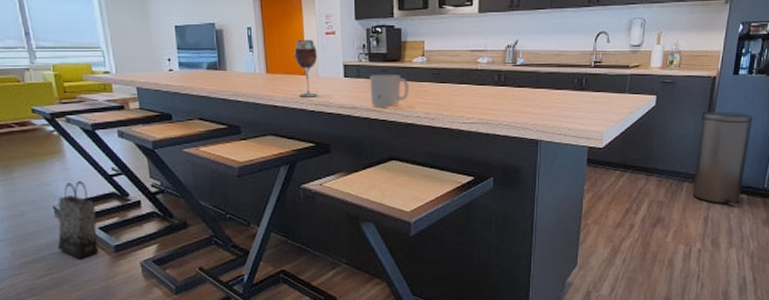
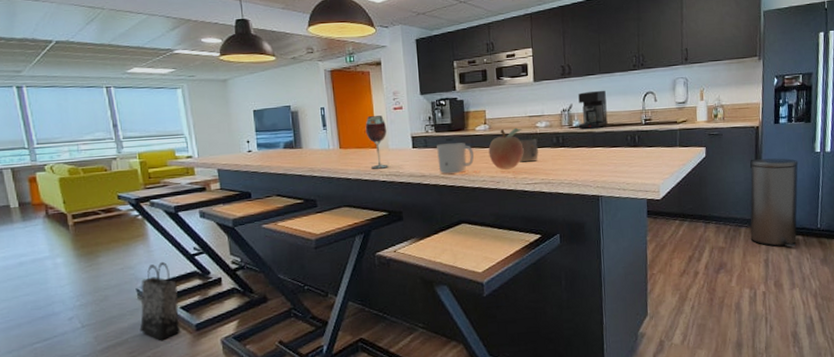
fruit: none [425,62,462,106] -> present [488,127,524,170]
cup: none [457,74,478,100] -> present [520,138,539,162]
coffee maker: none [522,26,555,69] -> present [578,90,608,129]

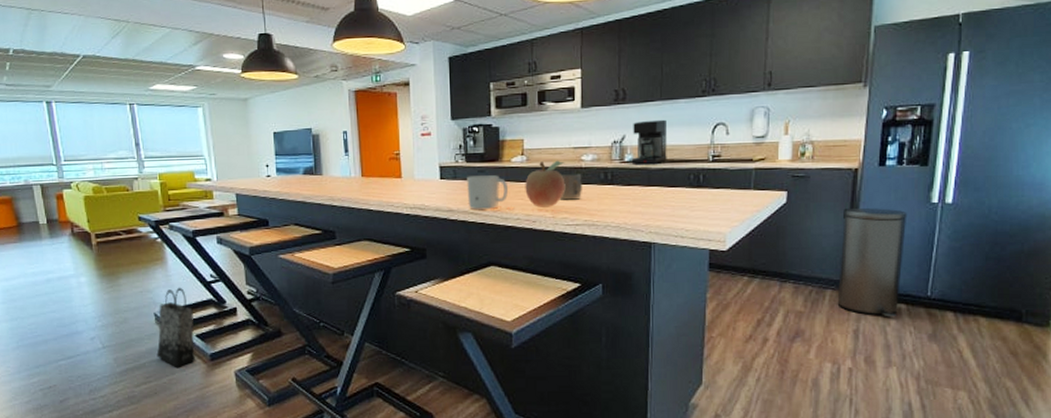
wineglass: present [365,116,389,169] -> none [389,142,413,201]

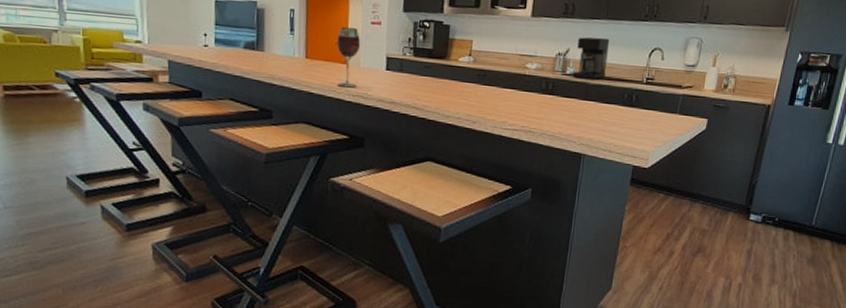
shopping bag: present [156,287,195,368] -> none [66,151,112,237]
wineglass: none [389,142,413,201] -> present [336,27,361,88]
mug: present [467,175,509,211] -> none [411,70,453,106]
fruit: present [525,160,566,208] -> none [468,64,510,110]
cup: present [560,173,582,200] -> none [502,78,525,106]
pedal bin: present [837,208,907,317] -> none [737,141,806,242]

